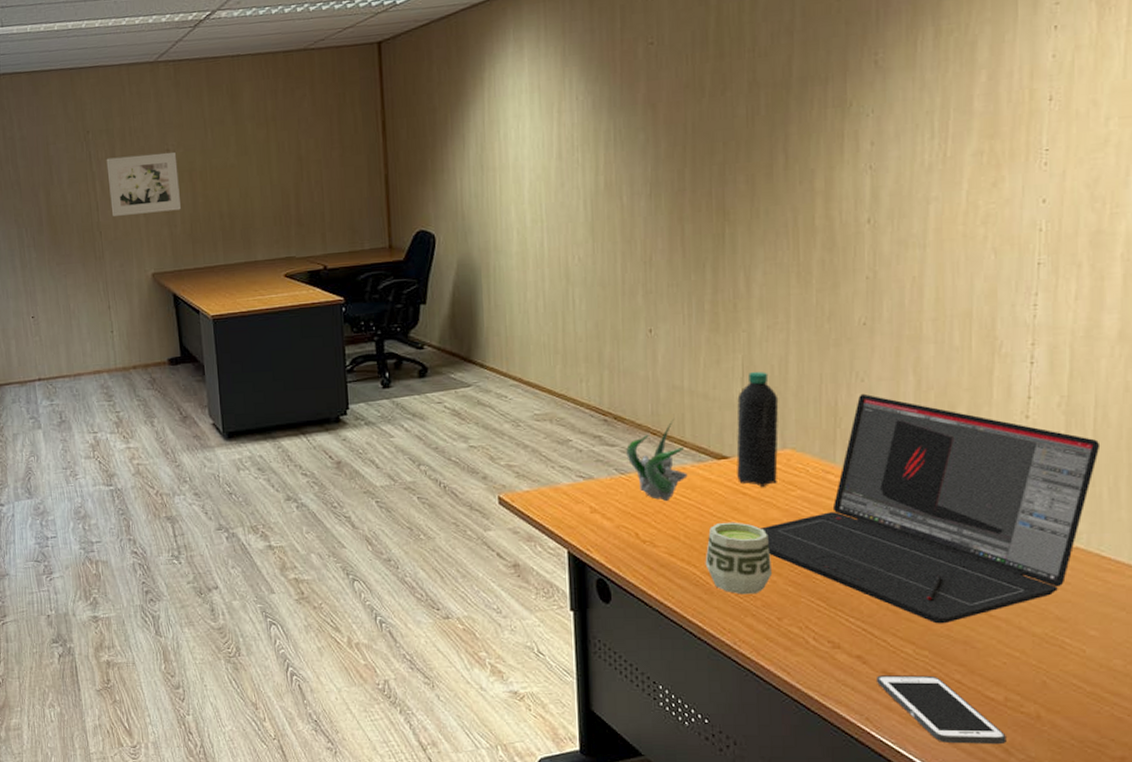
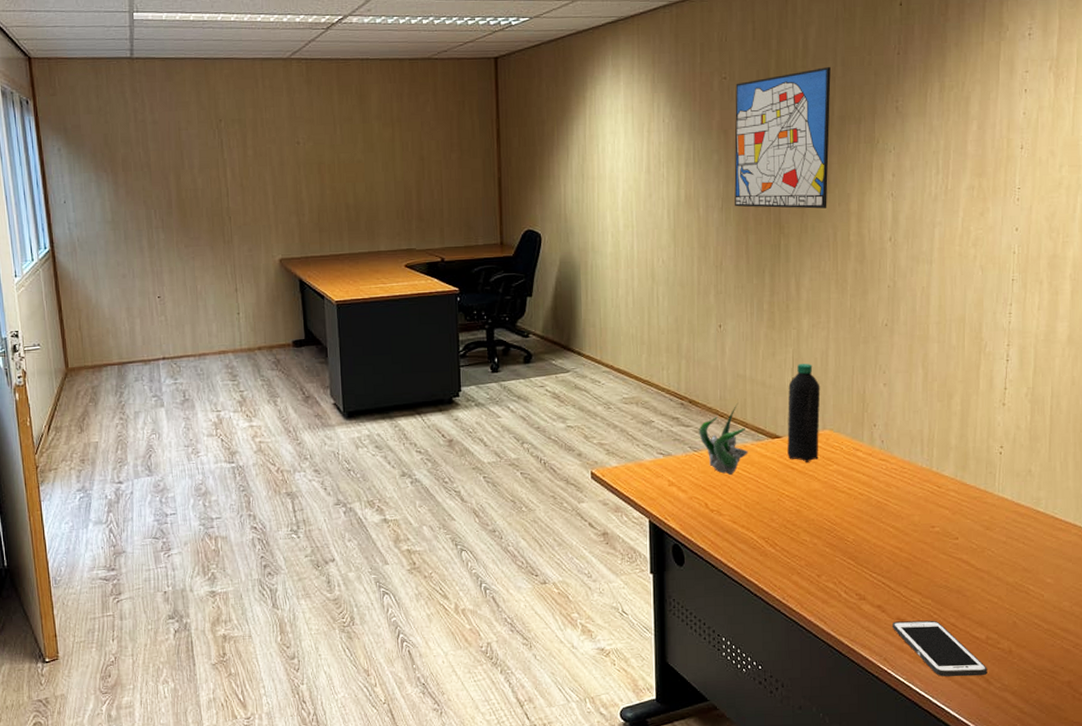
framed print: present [106,152,181,216] -> none [237,144,309,203]
wall art: none [665,20,788,192] -> present [734,67,831,209]
cup: present [705,522,773,595] -> none [761,492,814,556]
laptop: present [761,393,1101,624] -> none [805,383,1055,577]

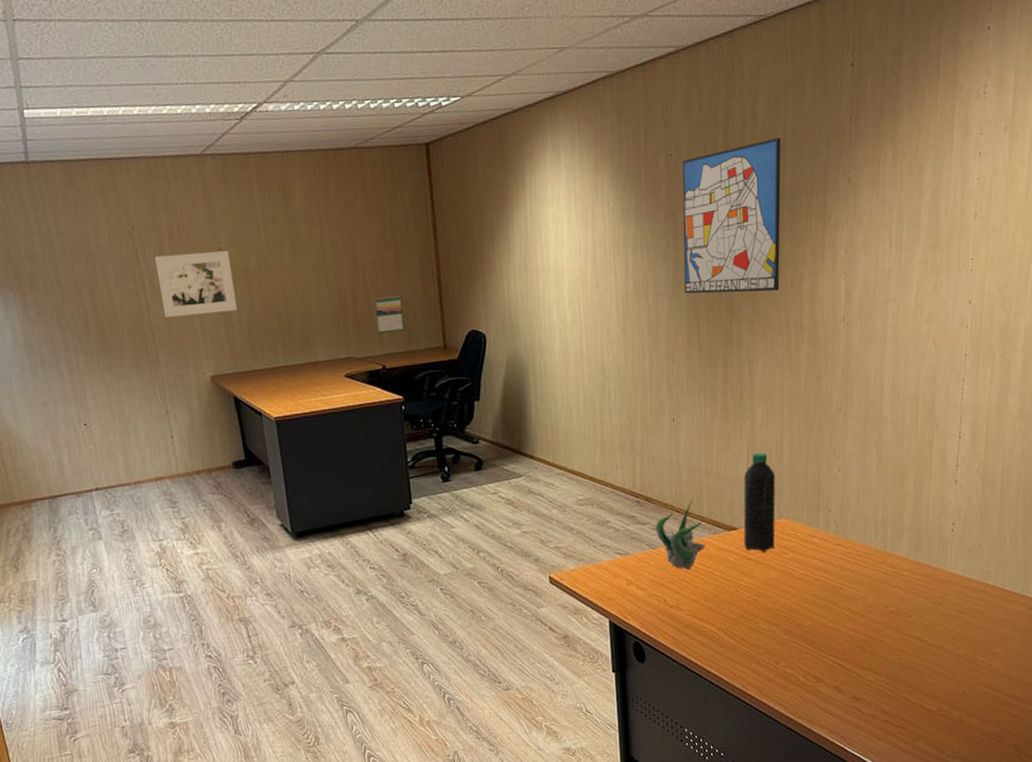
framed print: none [237,144,309,203] -> present [154,250,237,317]
calendar: none [437,194,465,229] -> present [374,296,405,334]
cell phone: present [893,620,987,677] -> none [849,696,939,749]

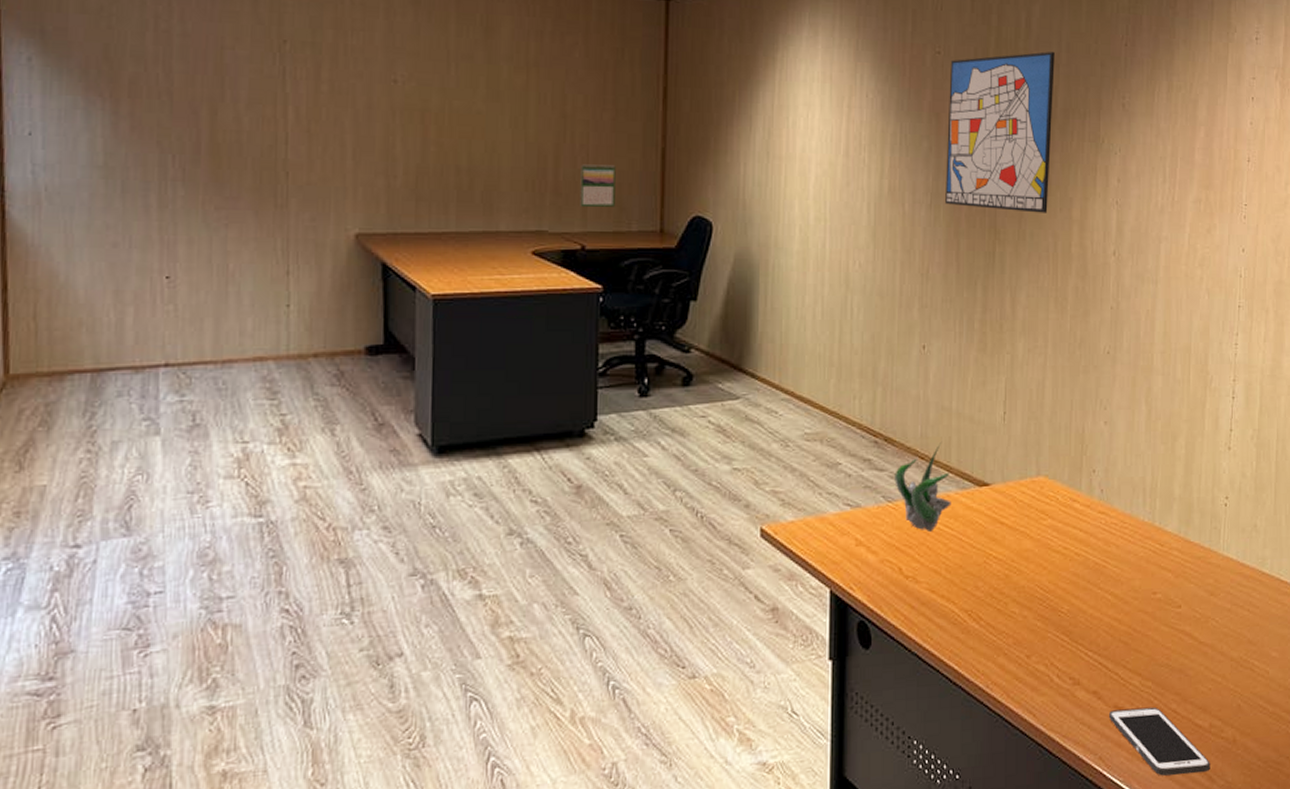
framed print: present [154,250,237,317] -> none [306,79,407,158]
water bottle: present [743,453,776,552] -> none [996,396,1035,516]
cell phone: none [849,696,939,749] -> present [1109,706,1210,776]

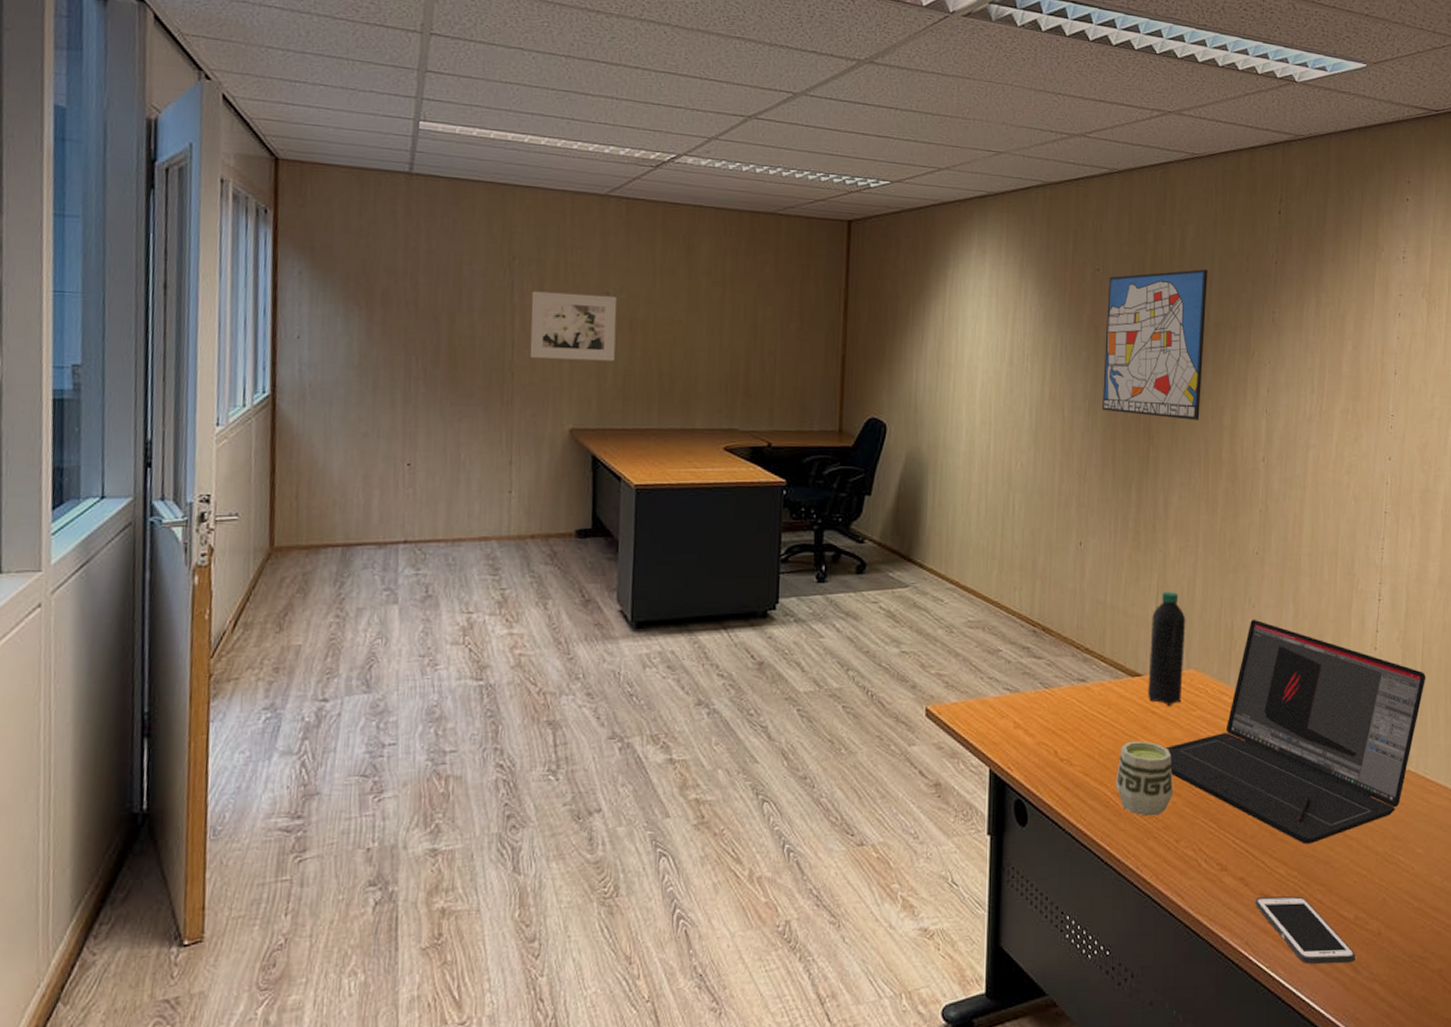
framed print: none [306,79,407,158] -> present [529,291,617,362]
calendar: present [580,164,616,208] -> none [767,369,800,409]
plant: present [895,442,952,531] -> none [1051,634,1105,717]
cup: none [963,553,1024,632] -> present [1115,741,1174,816]
water bottle: none [996,396,1035,516] -> present [1148,592,1186,706]
laptop: none [1015,421,1281,653] -> present [1165,619,1426,844]

